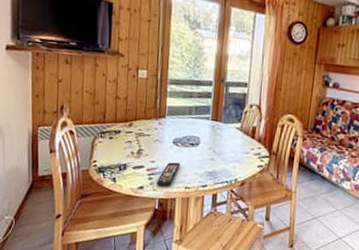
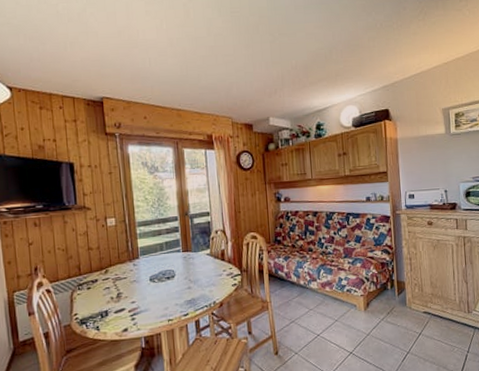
remote control: present [156,162,181,188] -> none [139,298,160,326]

